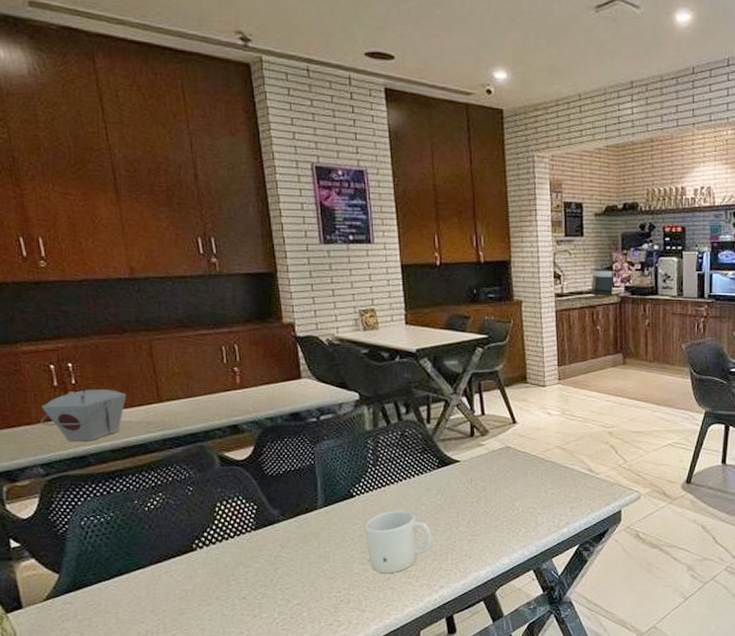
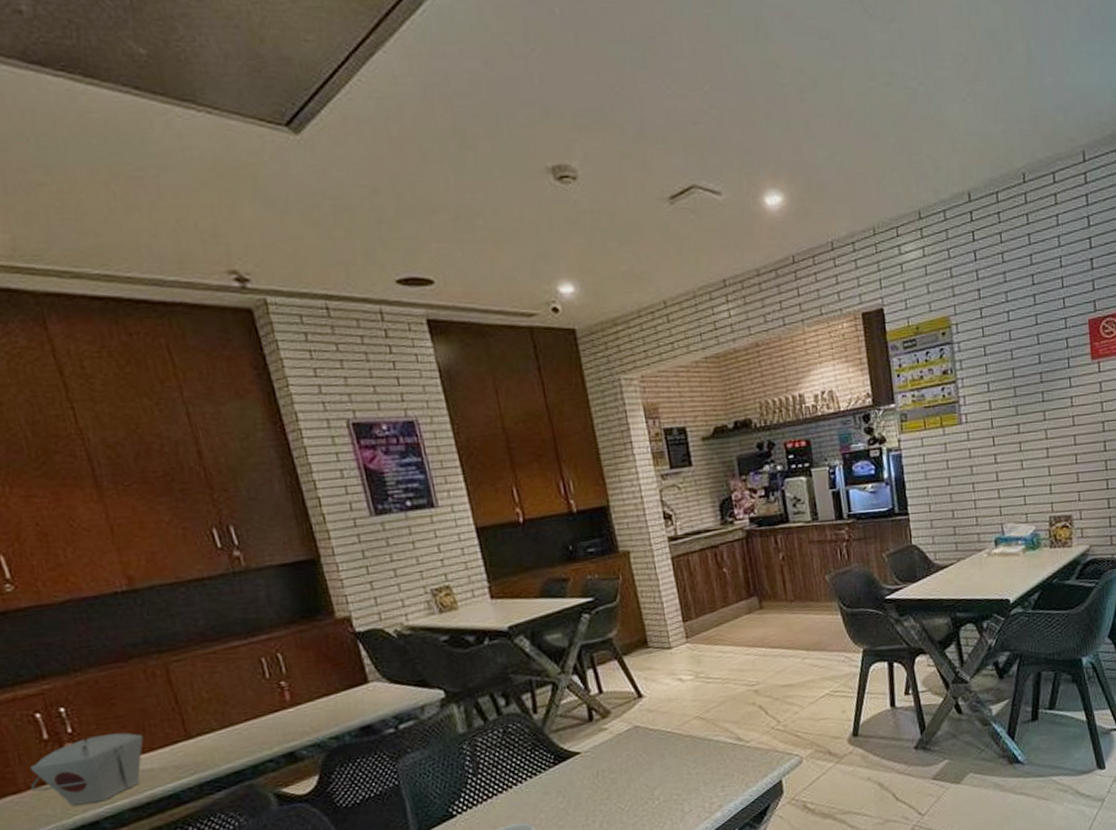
coffee maker: present [588,268,613,296] -> none [706,500,736,534]

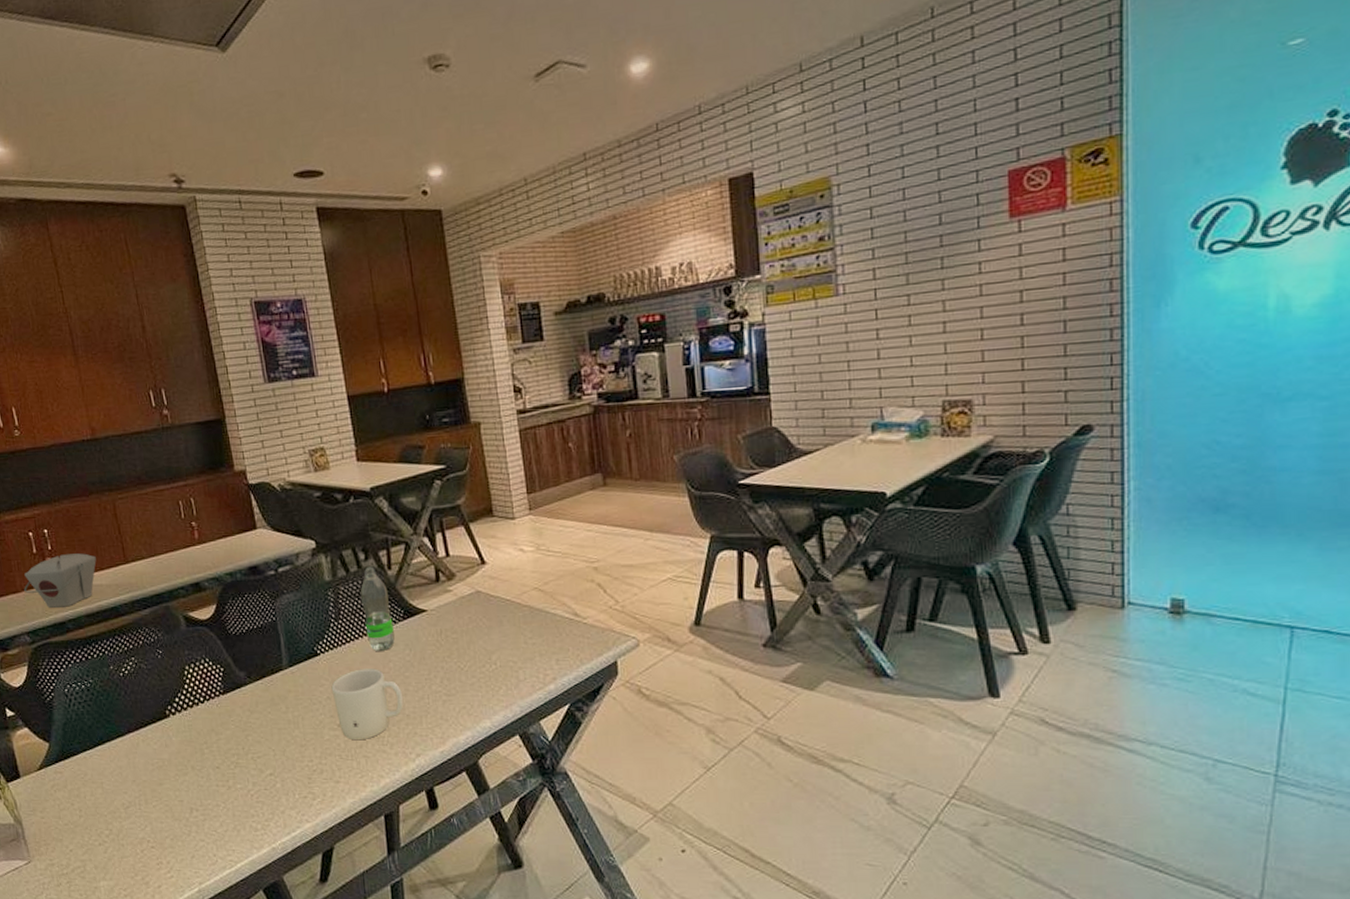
bottle: none [501,712,546,804] -> present [359,566,395,651]

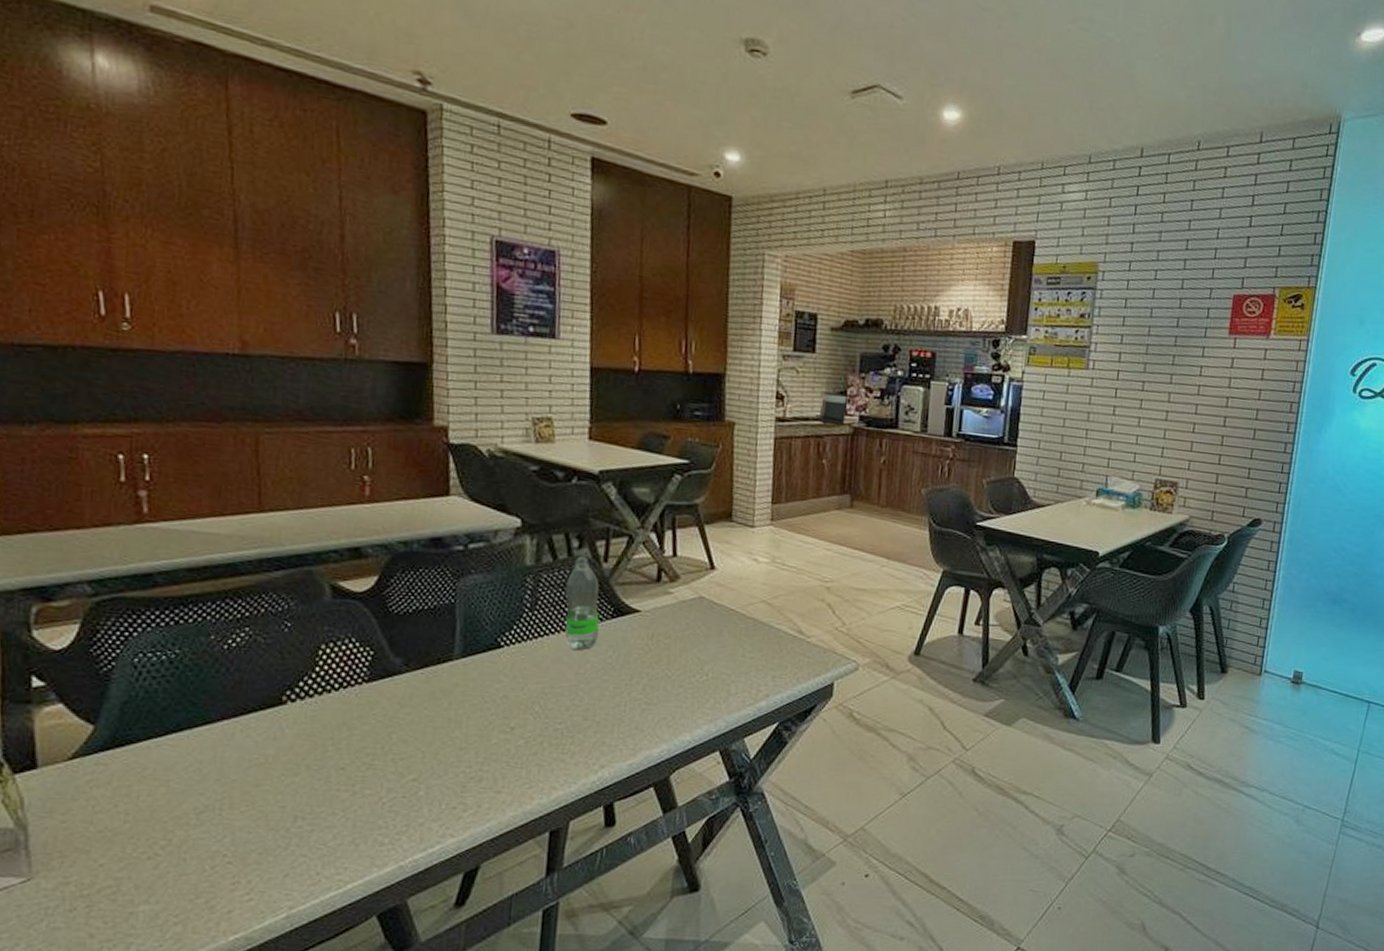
takeout container: present [24,553,96,608] -> none [95,489,217,556]
mug: present [331,668,404,741] -> none [510,667,597,747]
coffee maker: none [554,374,584,408] -> present [815,391,847,425]

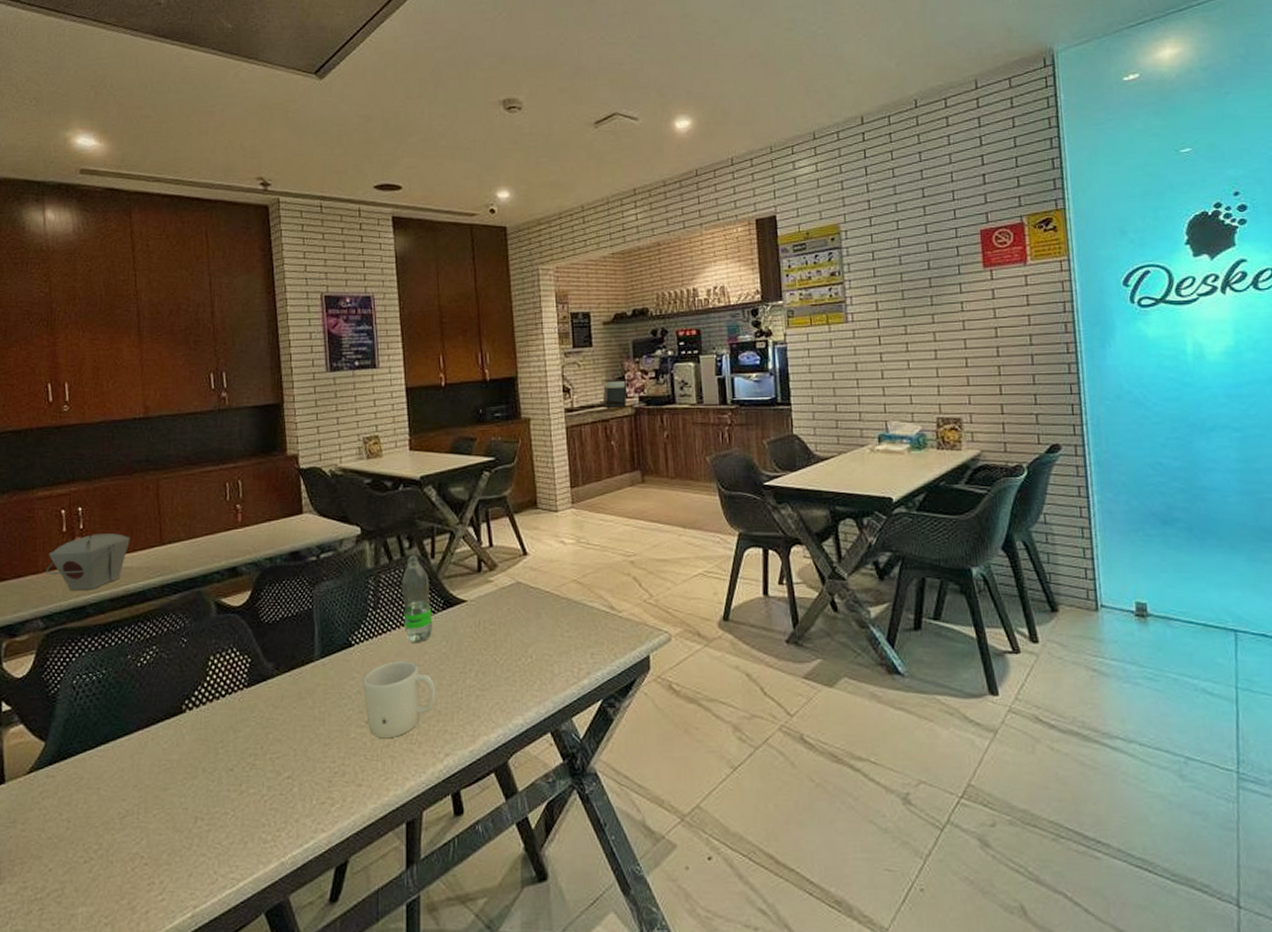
takeout container: none [95,489,217,556] -> present [46,533,130,590]
mug: none [510,667,597,747] -> present [363,661,436,739]

